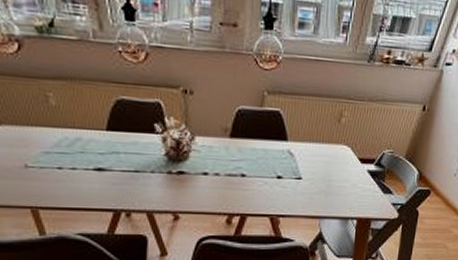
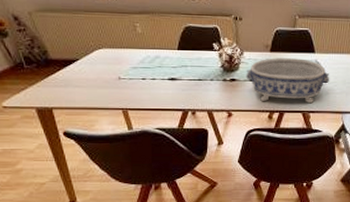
decorative bowl: none [197,145,306,206] -> present [246,58,330,104]

